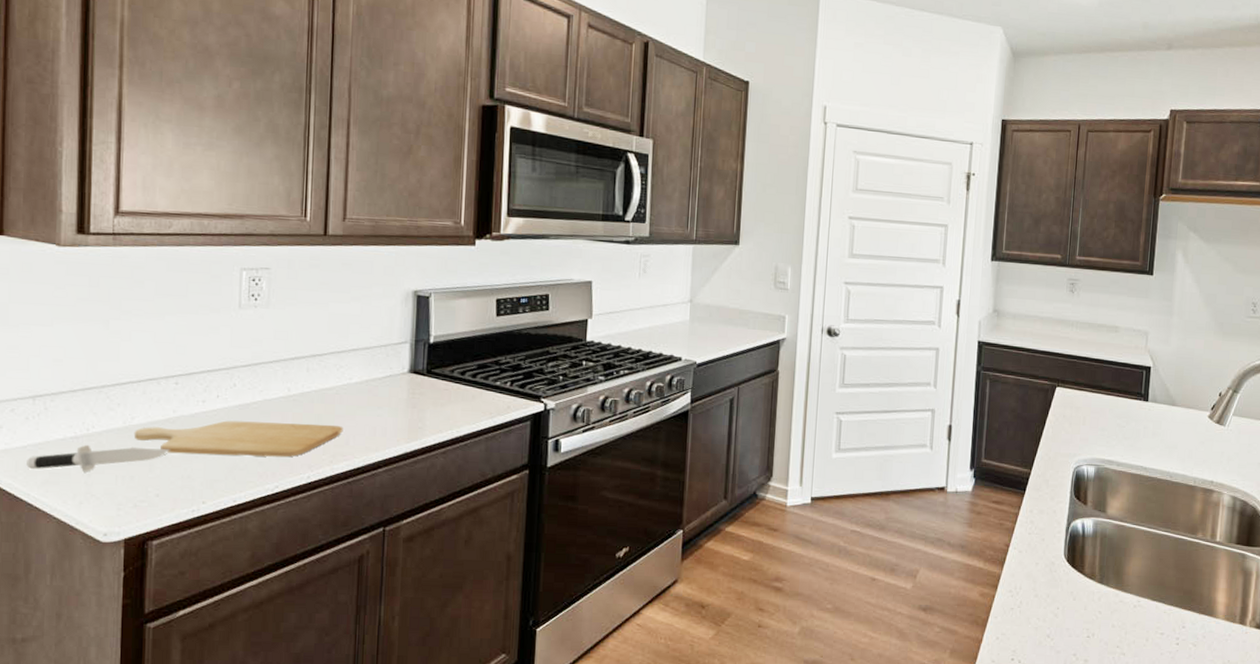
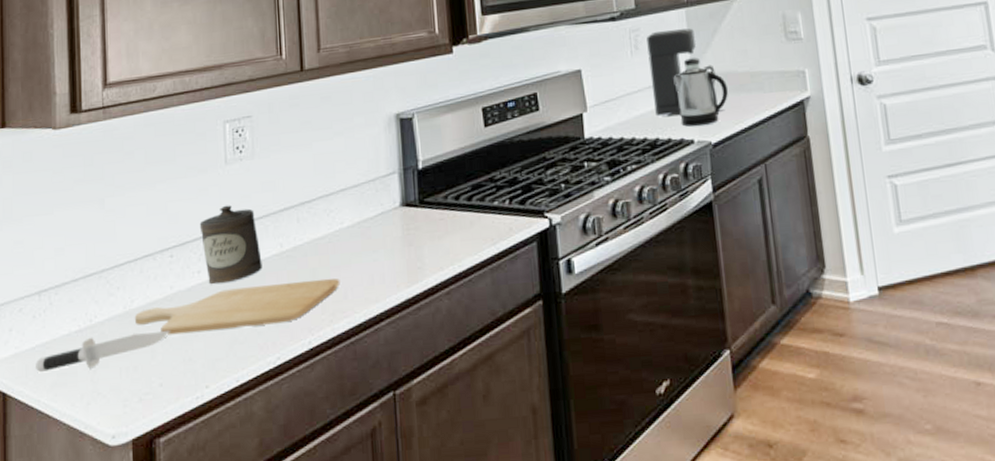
canister: none [208,345,269,416] -> present [199,205,262,285]
coffee maker: none [652,261,710,334] -> present [646,28,715,117]
kettle: none [673,297,719,348] -> present [673,67,729,128]

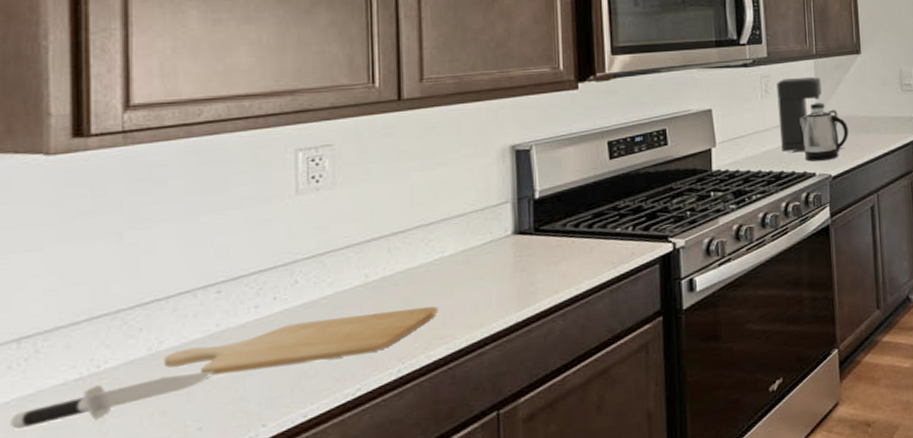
canister: present [199,205,262,285] -> none [259,236,342,320]

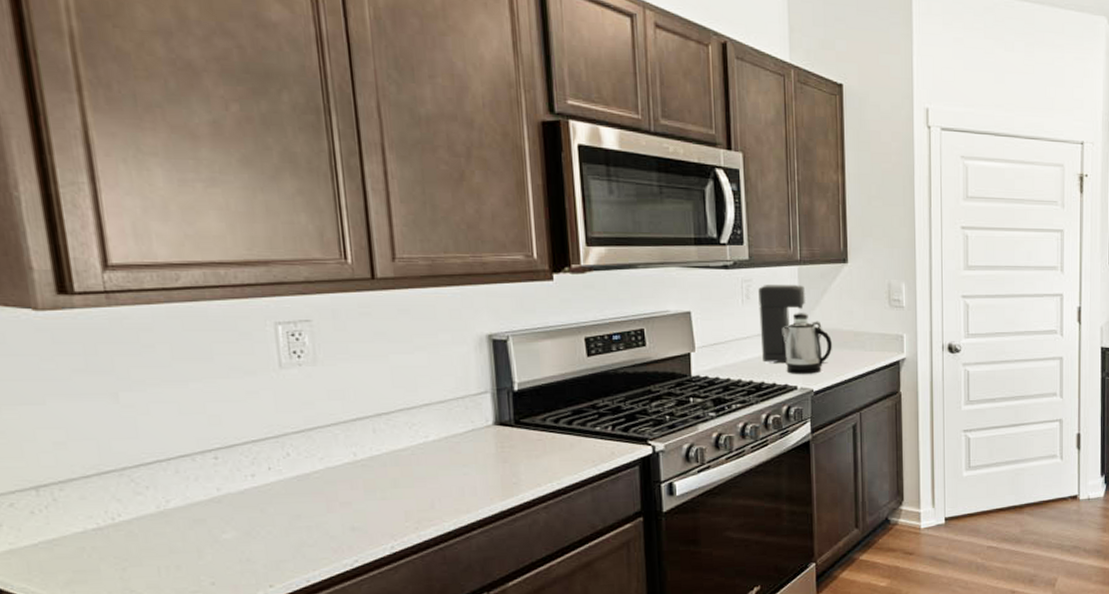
knife: present [11,371,214,430] -> none [41,532,220,570]
chopping board: present [163,306,439,376] -> none [171,488,426,536]

